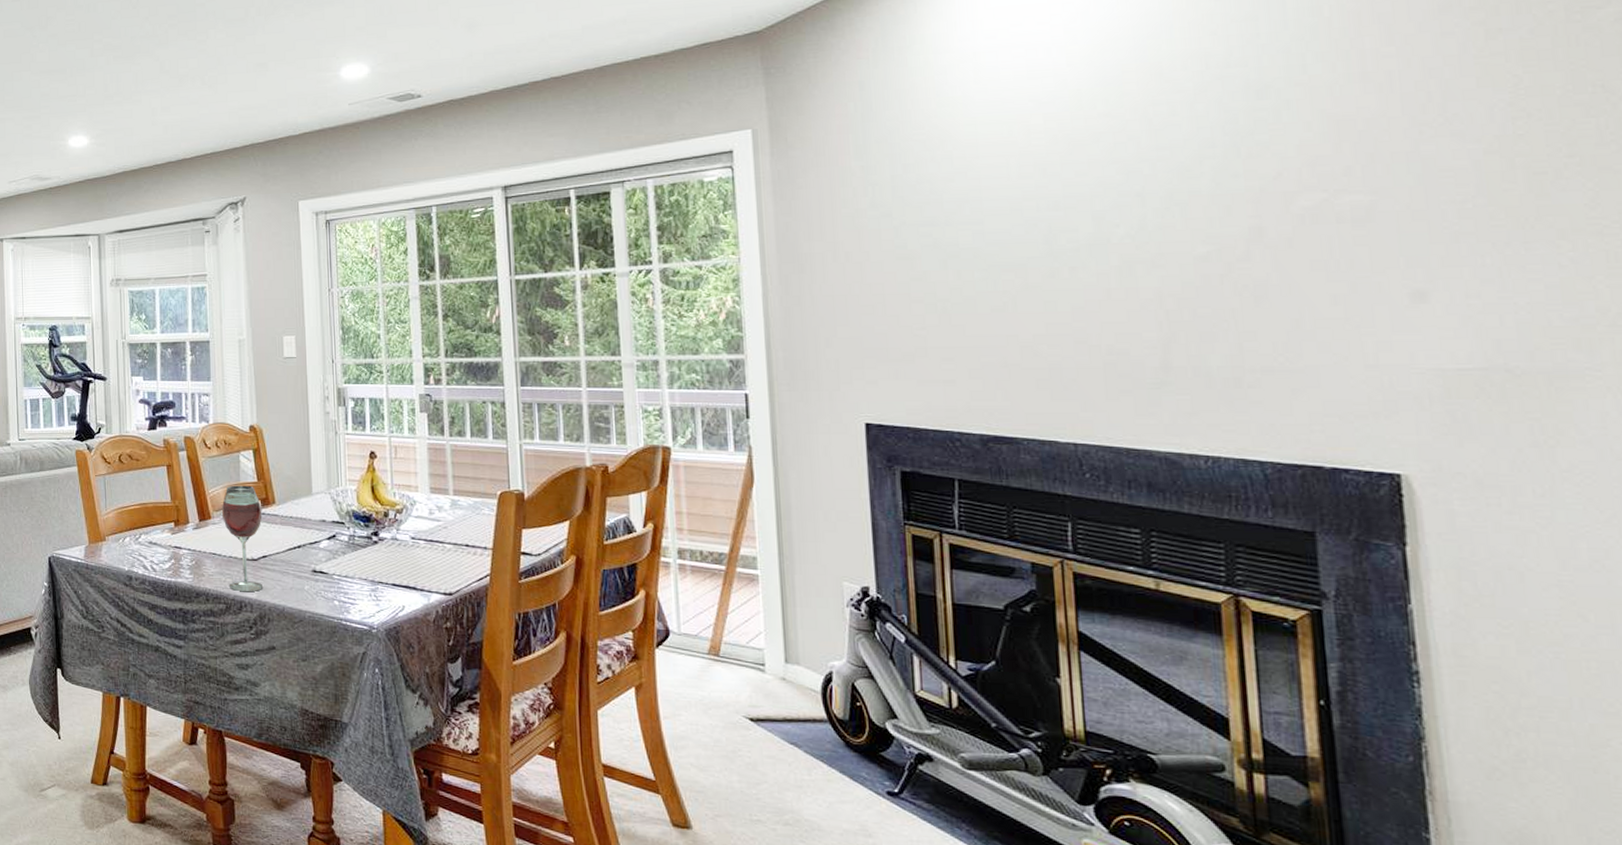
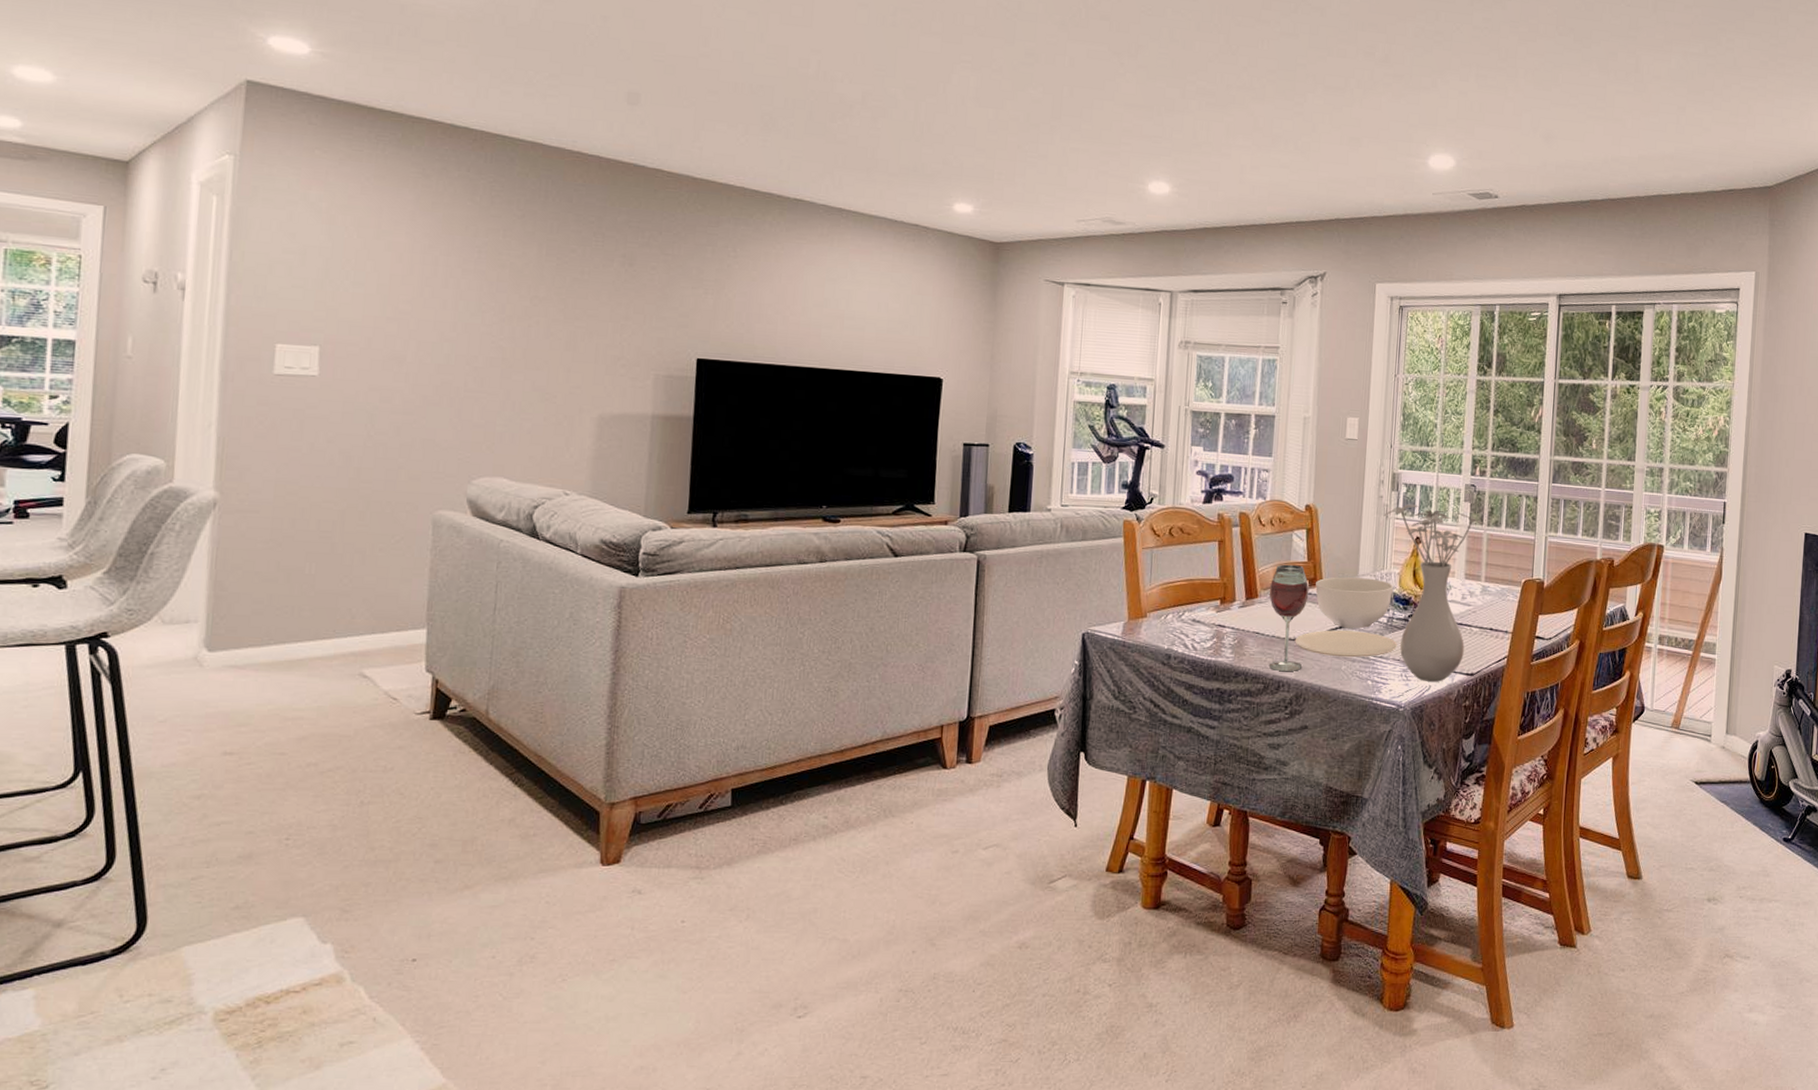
plate: none [253,549,363,578] -> present [1295,630,1398,658]
bowl: none [268,496,352,548] -> present [1315,577,1394,629]
vase: none [332,418,450,602] -> present [1383,503,1488,682]

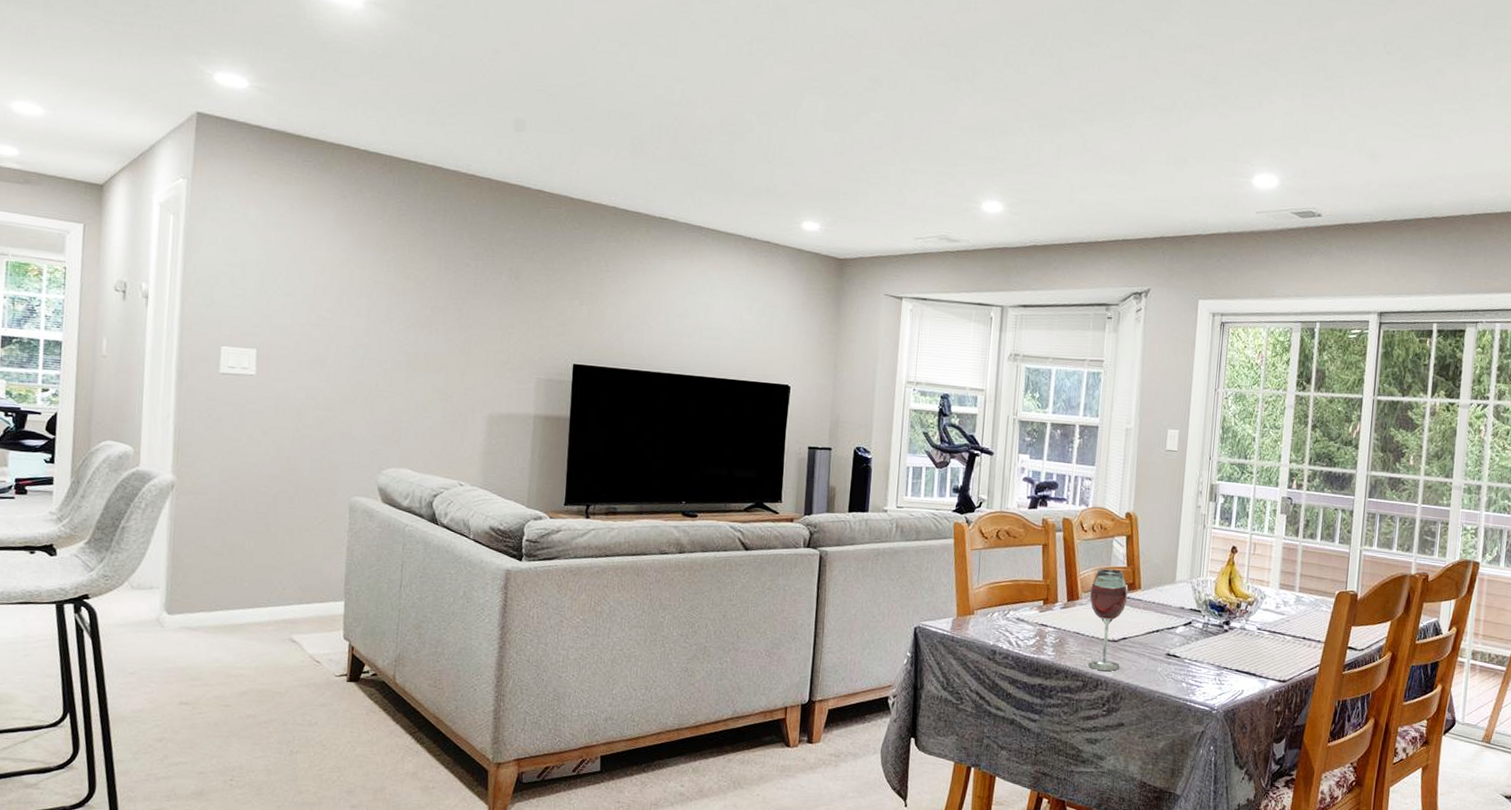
plate: present [1295,630,1398,658] -> none [1113,633,1213,661]
bowl: present [1315,577,1394,629] -> none [1134,582,1210,633]
vase: present [1383,503,1488,682] -> none [1201,514,1303,687]

